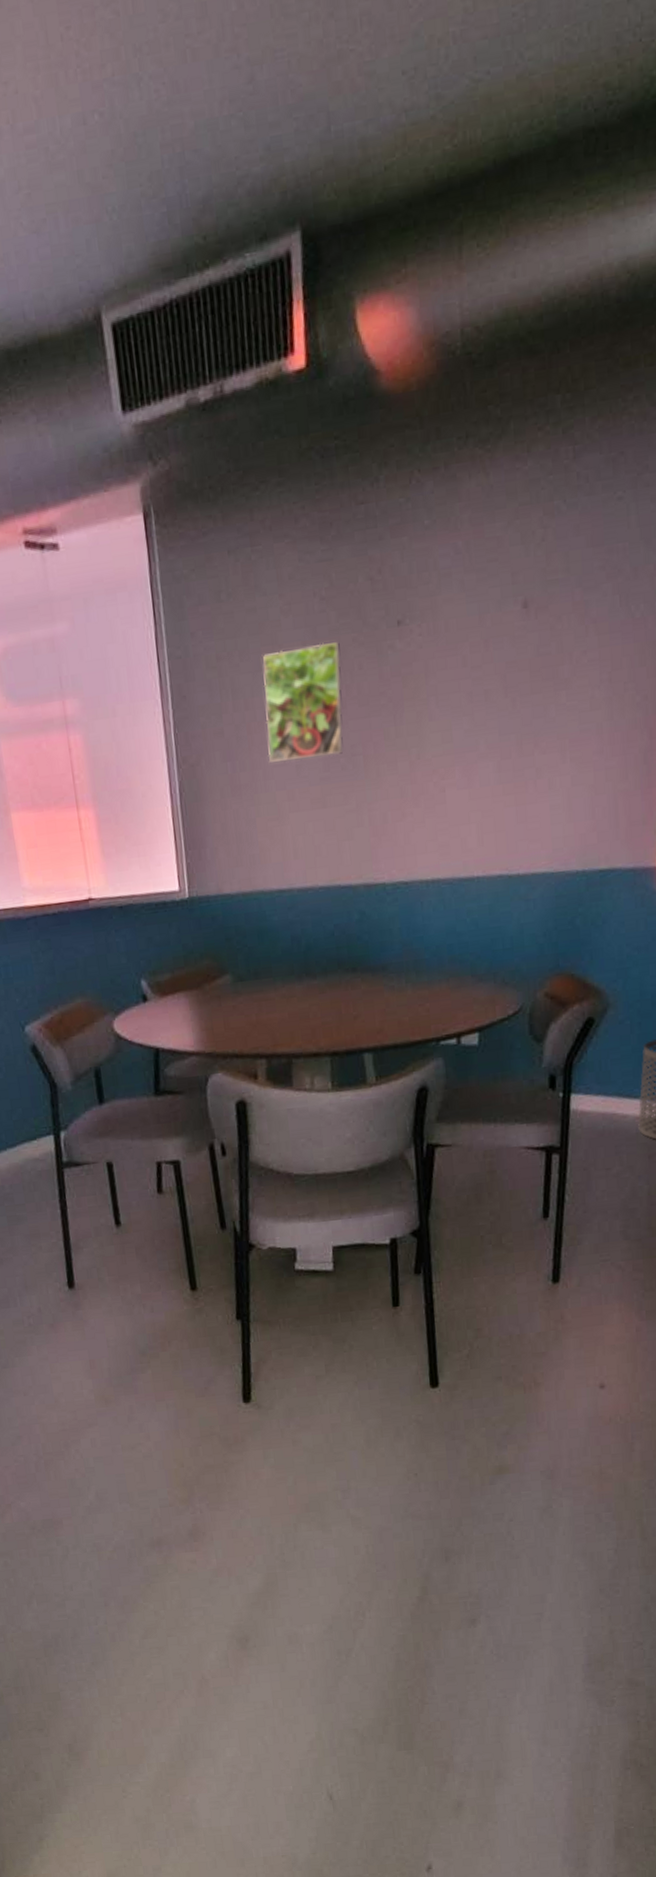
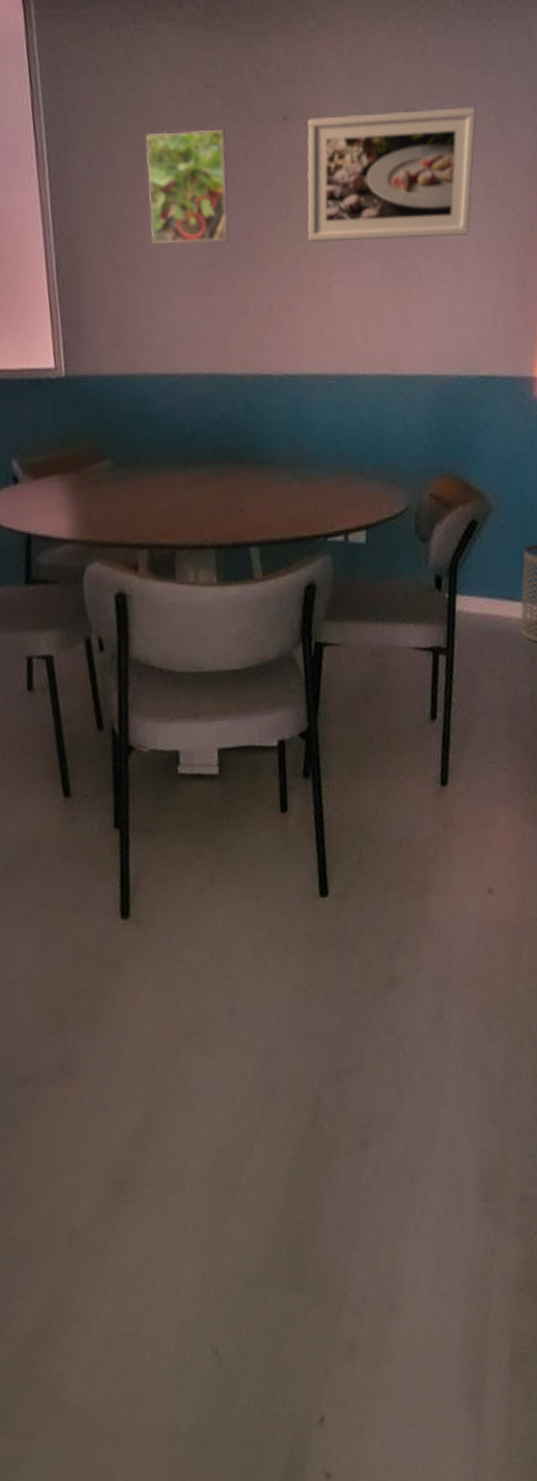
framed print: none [421,588,600,747] -> present [307,107,477,242]

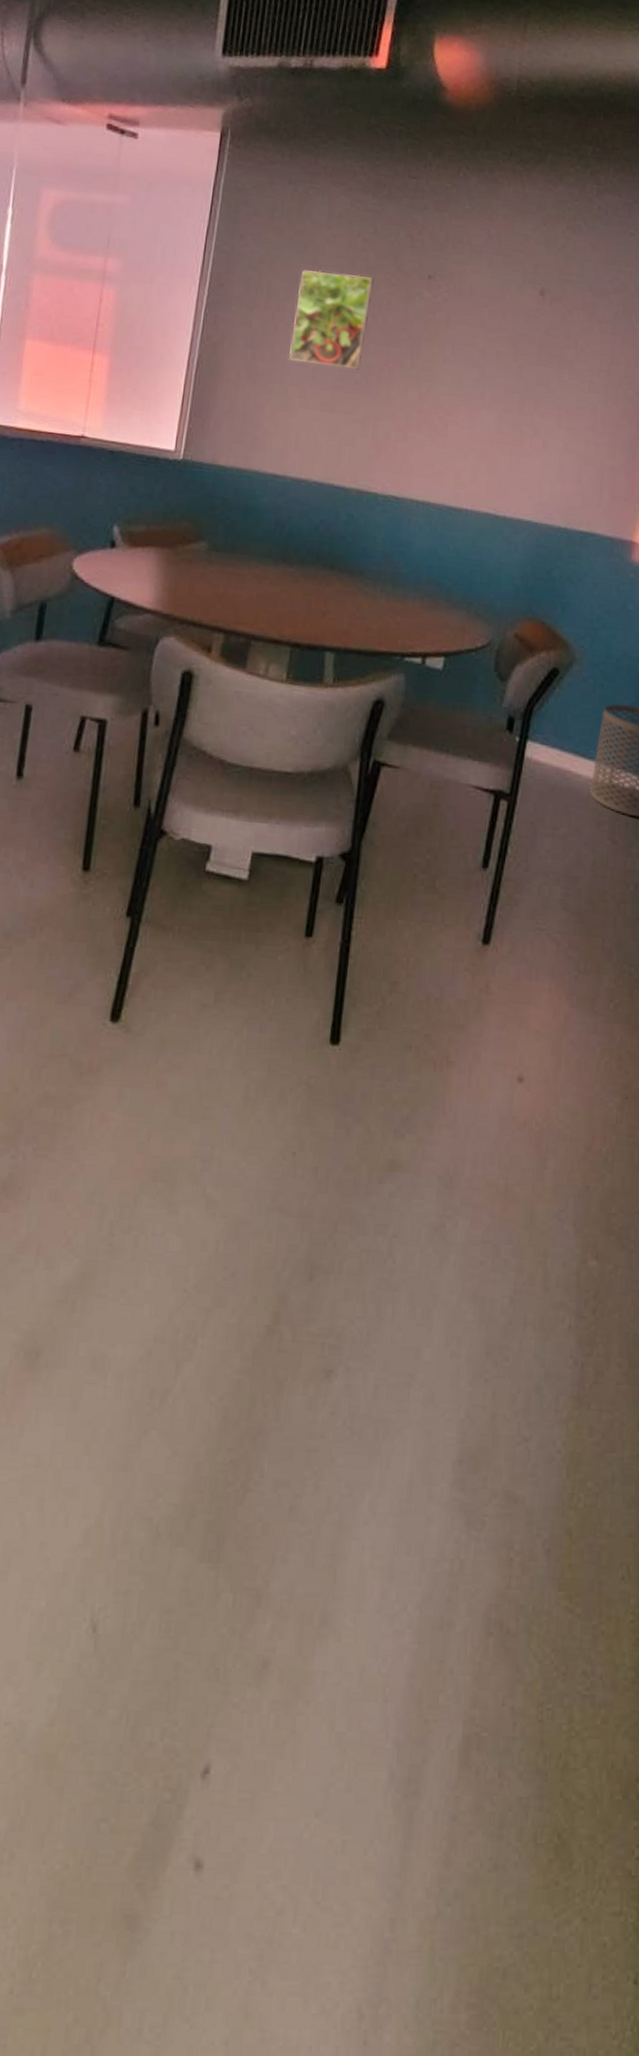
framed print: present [307,107,477,242] -> none [433,281,607,403]

